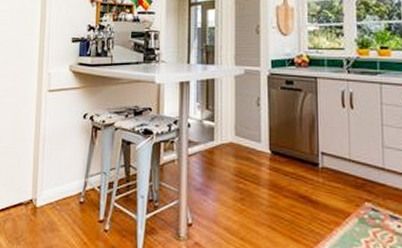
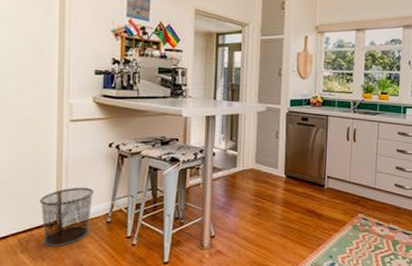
waste bin: none [17,162,68,229] -> present [39,187,94,247]

